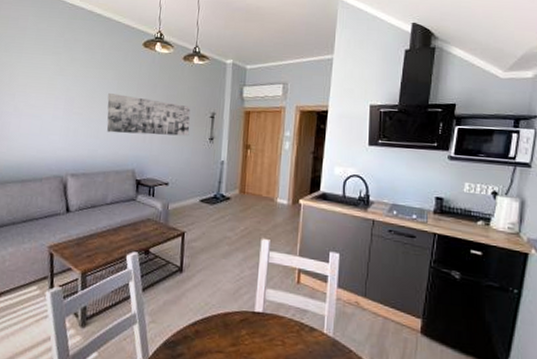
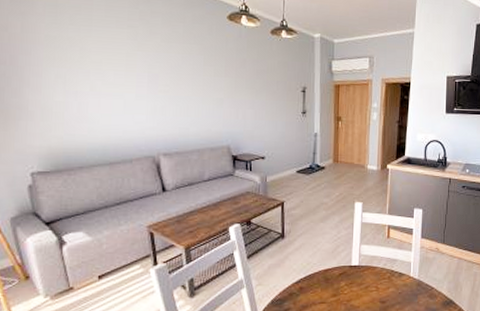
wall art: present [106,93,191,137] -> none [195,69,282,111]

